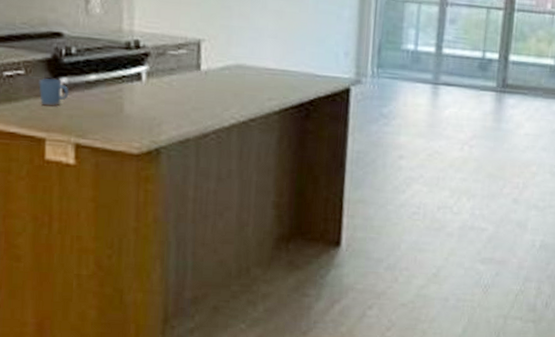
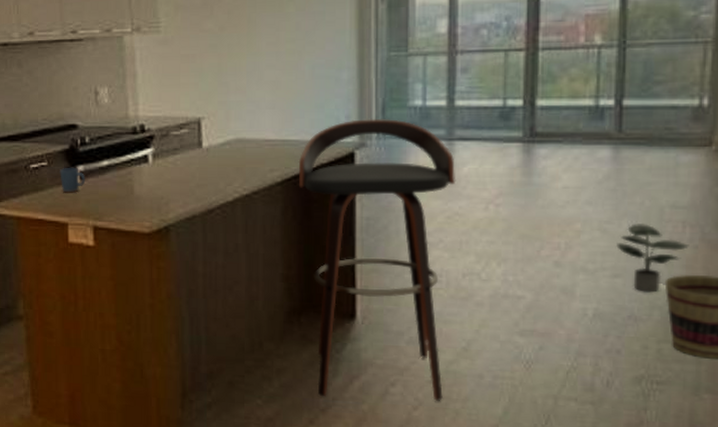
bar stool: none [296,56,439,322] -> present [298,118,456,401]

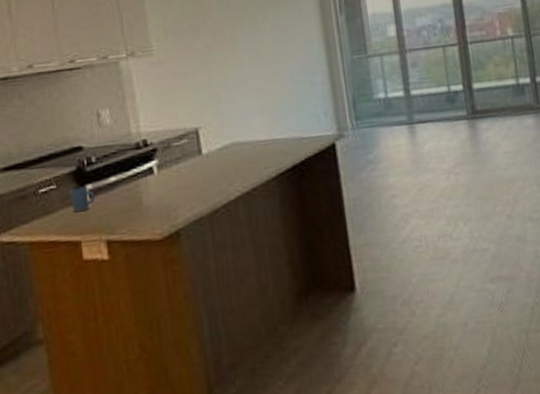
bar stool: present [298,118,456,401] -> none [288,111,438,368]

